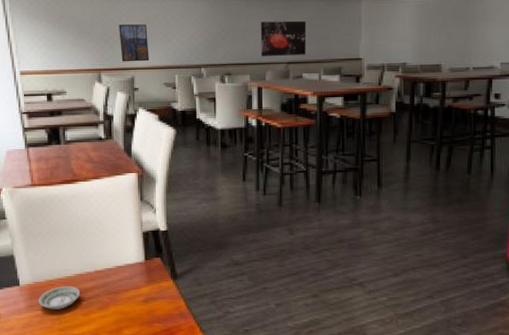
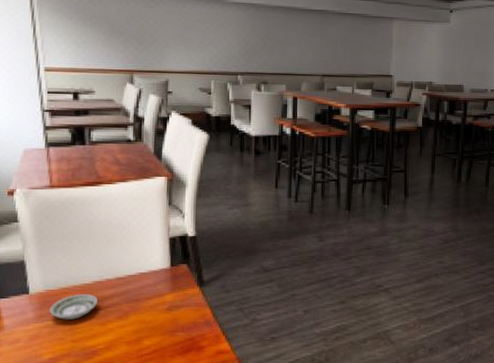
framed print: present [119,24,149,62] -> none [154,28,185,66]
wall art: present [260,20,307,57] -> none [297,35,342,69]

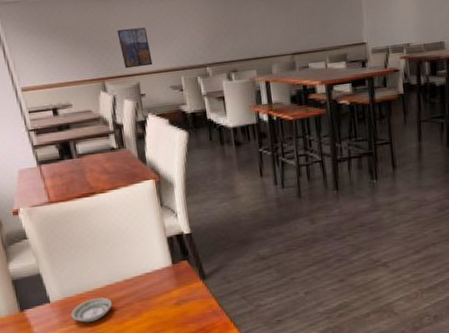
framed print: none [154,28,185,66] -> present [117,27,153,69]

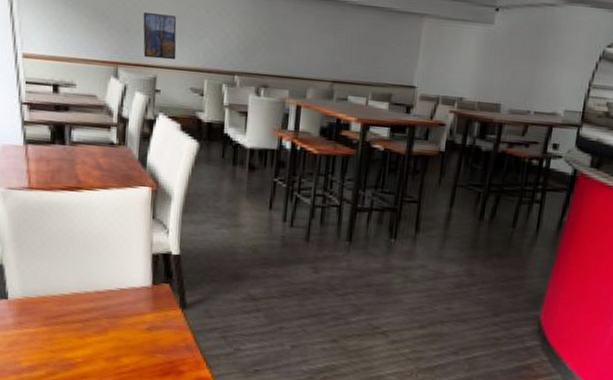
saucer: present [71,297,113,323] -> none [28,304,77,330]

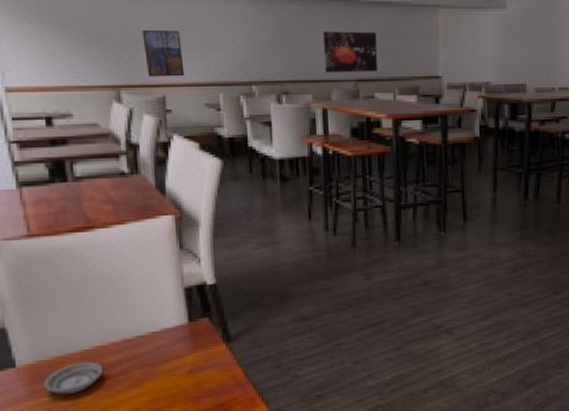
saucer: none [28,304,77,330] -> present [44,362,104,395]
wall art: none [303,30,359,75] -> present [322,31,378,74]

